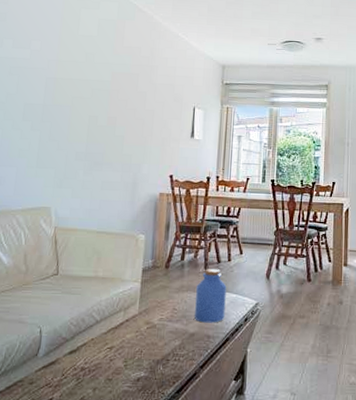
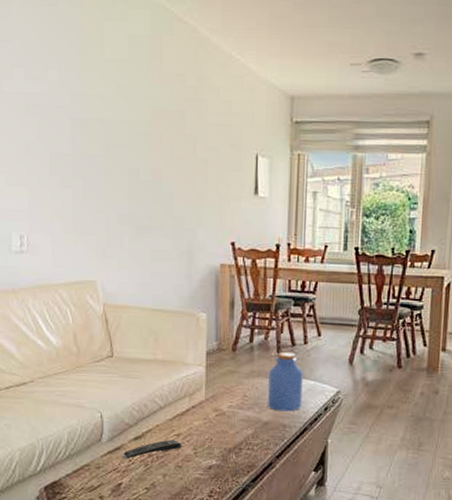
remote control: none [56,353,113,373] -> present [122,439,181,459]

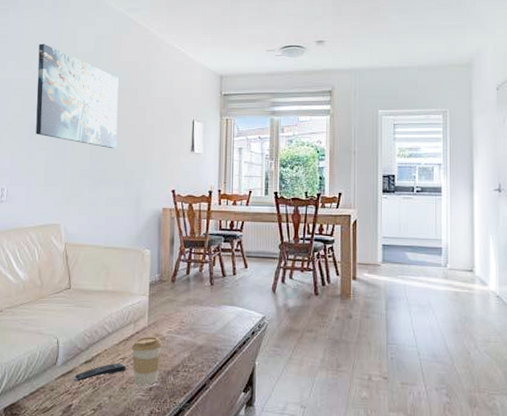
wall art: none [54,44,162,189] -> present [36,43,119,149]
coffee cup: none [187,411,222,463] -> present [131,336,162,385]
jar: present [267,352,303,412] -> none [201,283,233,336]

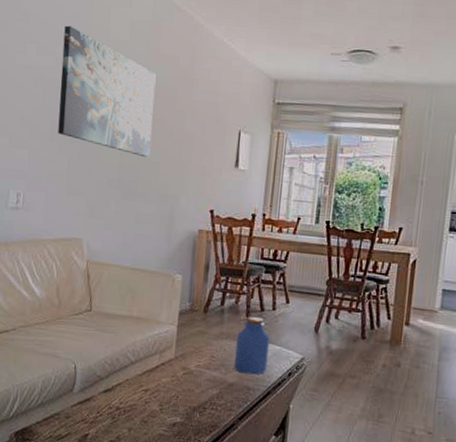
remote control: present [74,363,126,382] -> none [91,394,149,411]
coffee cup: present [131,336,162,385] -> none [155,369,189,420]
jar: none [201,283,233,336] -> present [234,316,270,375]

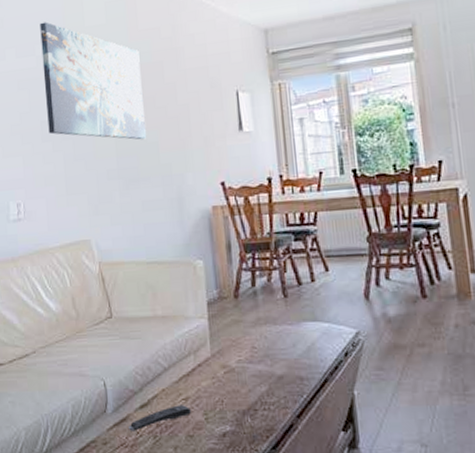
remote control: none [91,394,149,411] -> present [129,405,191,431]
jar: present [234,316,270,375] -> none [275,293,318,362]

